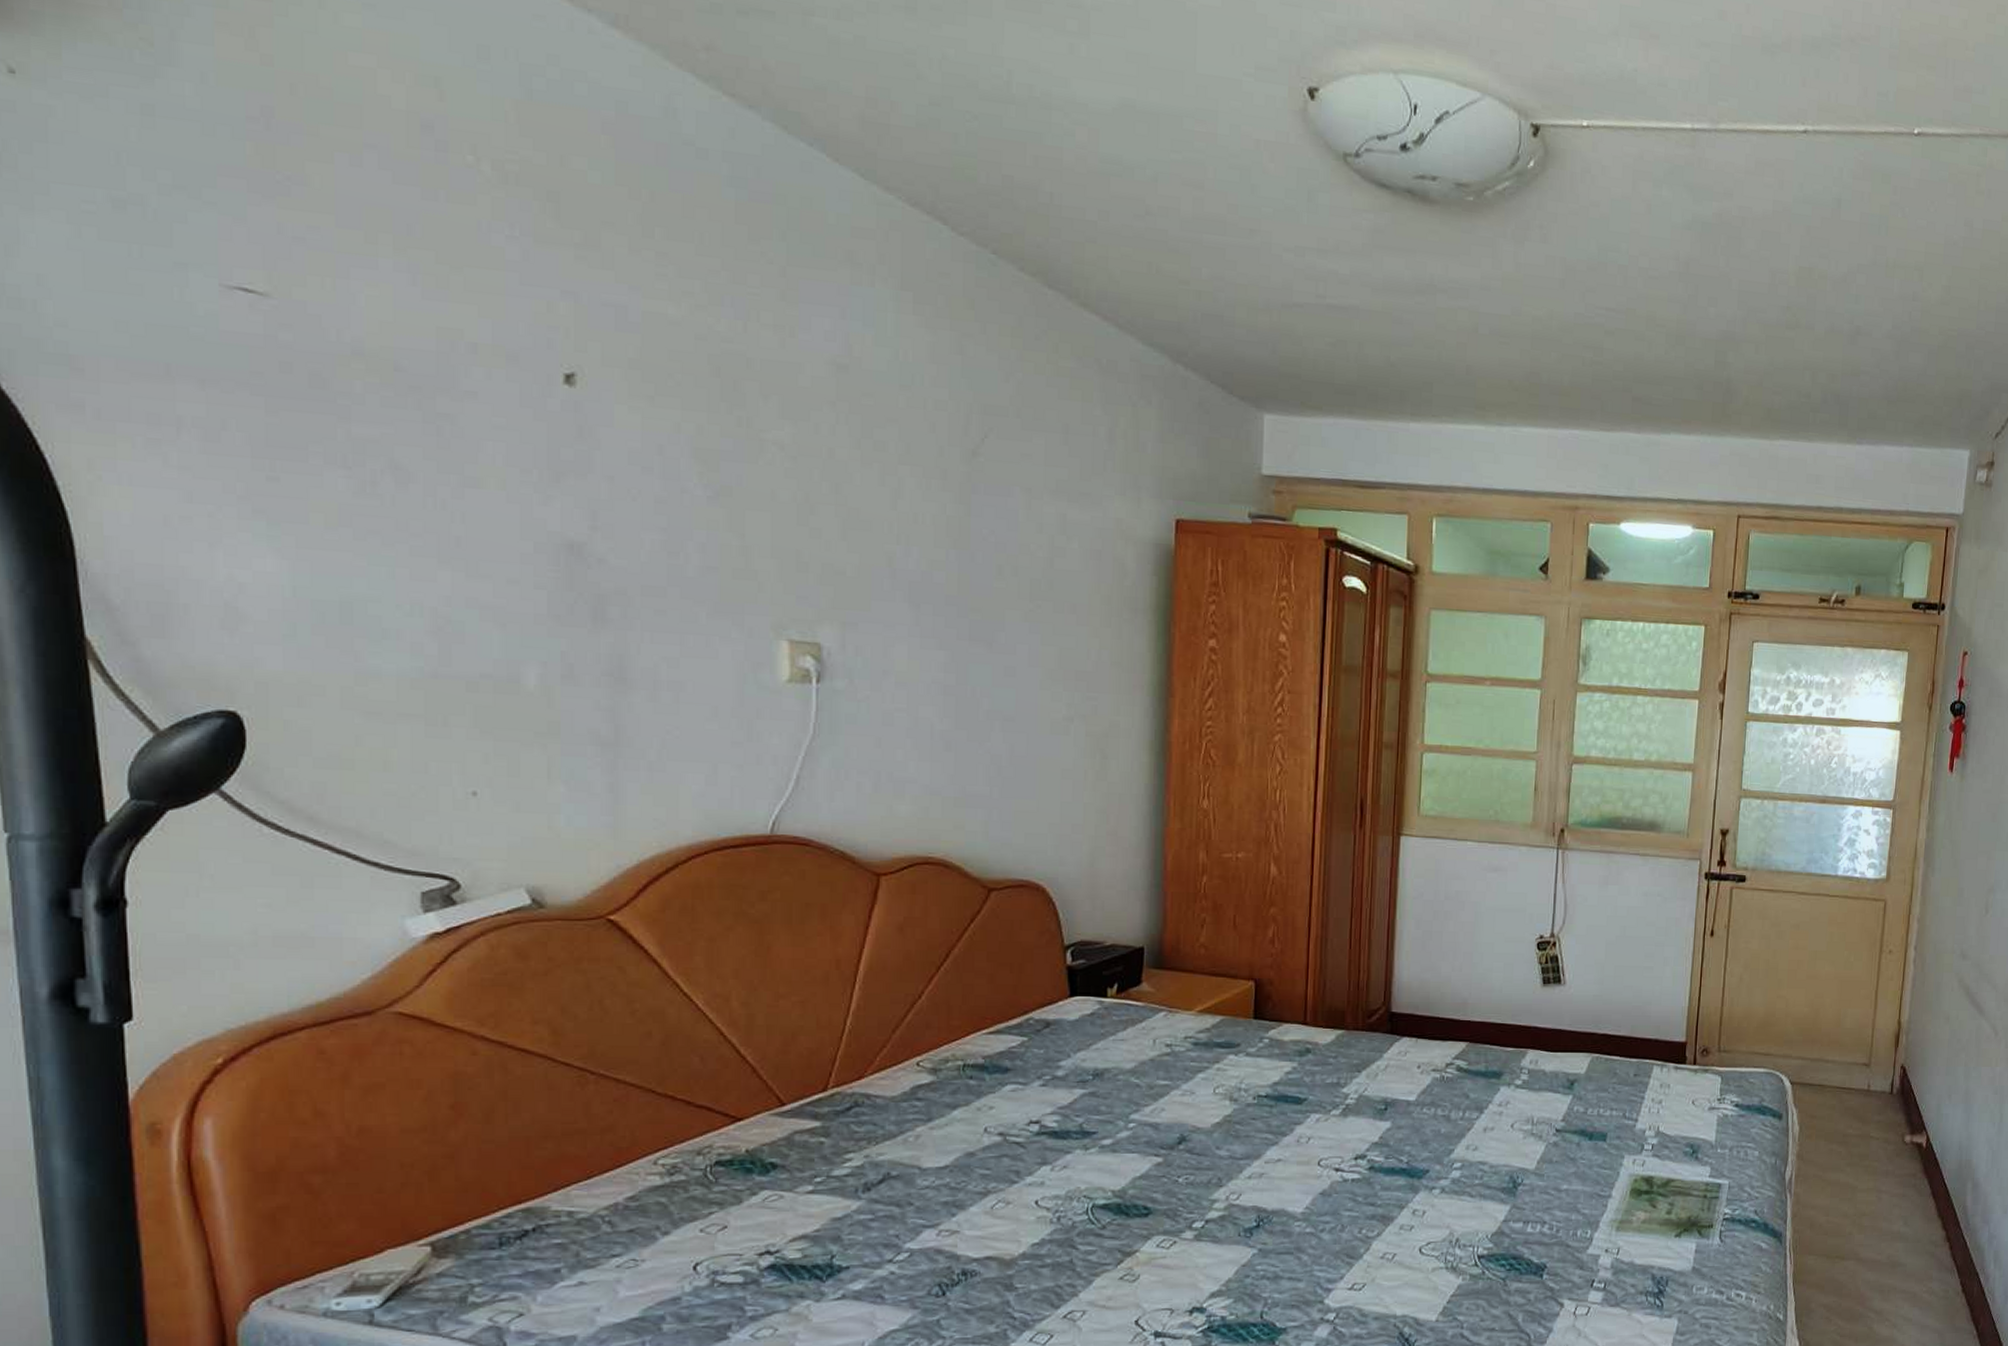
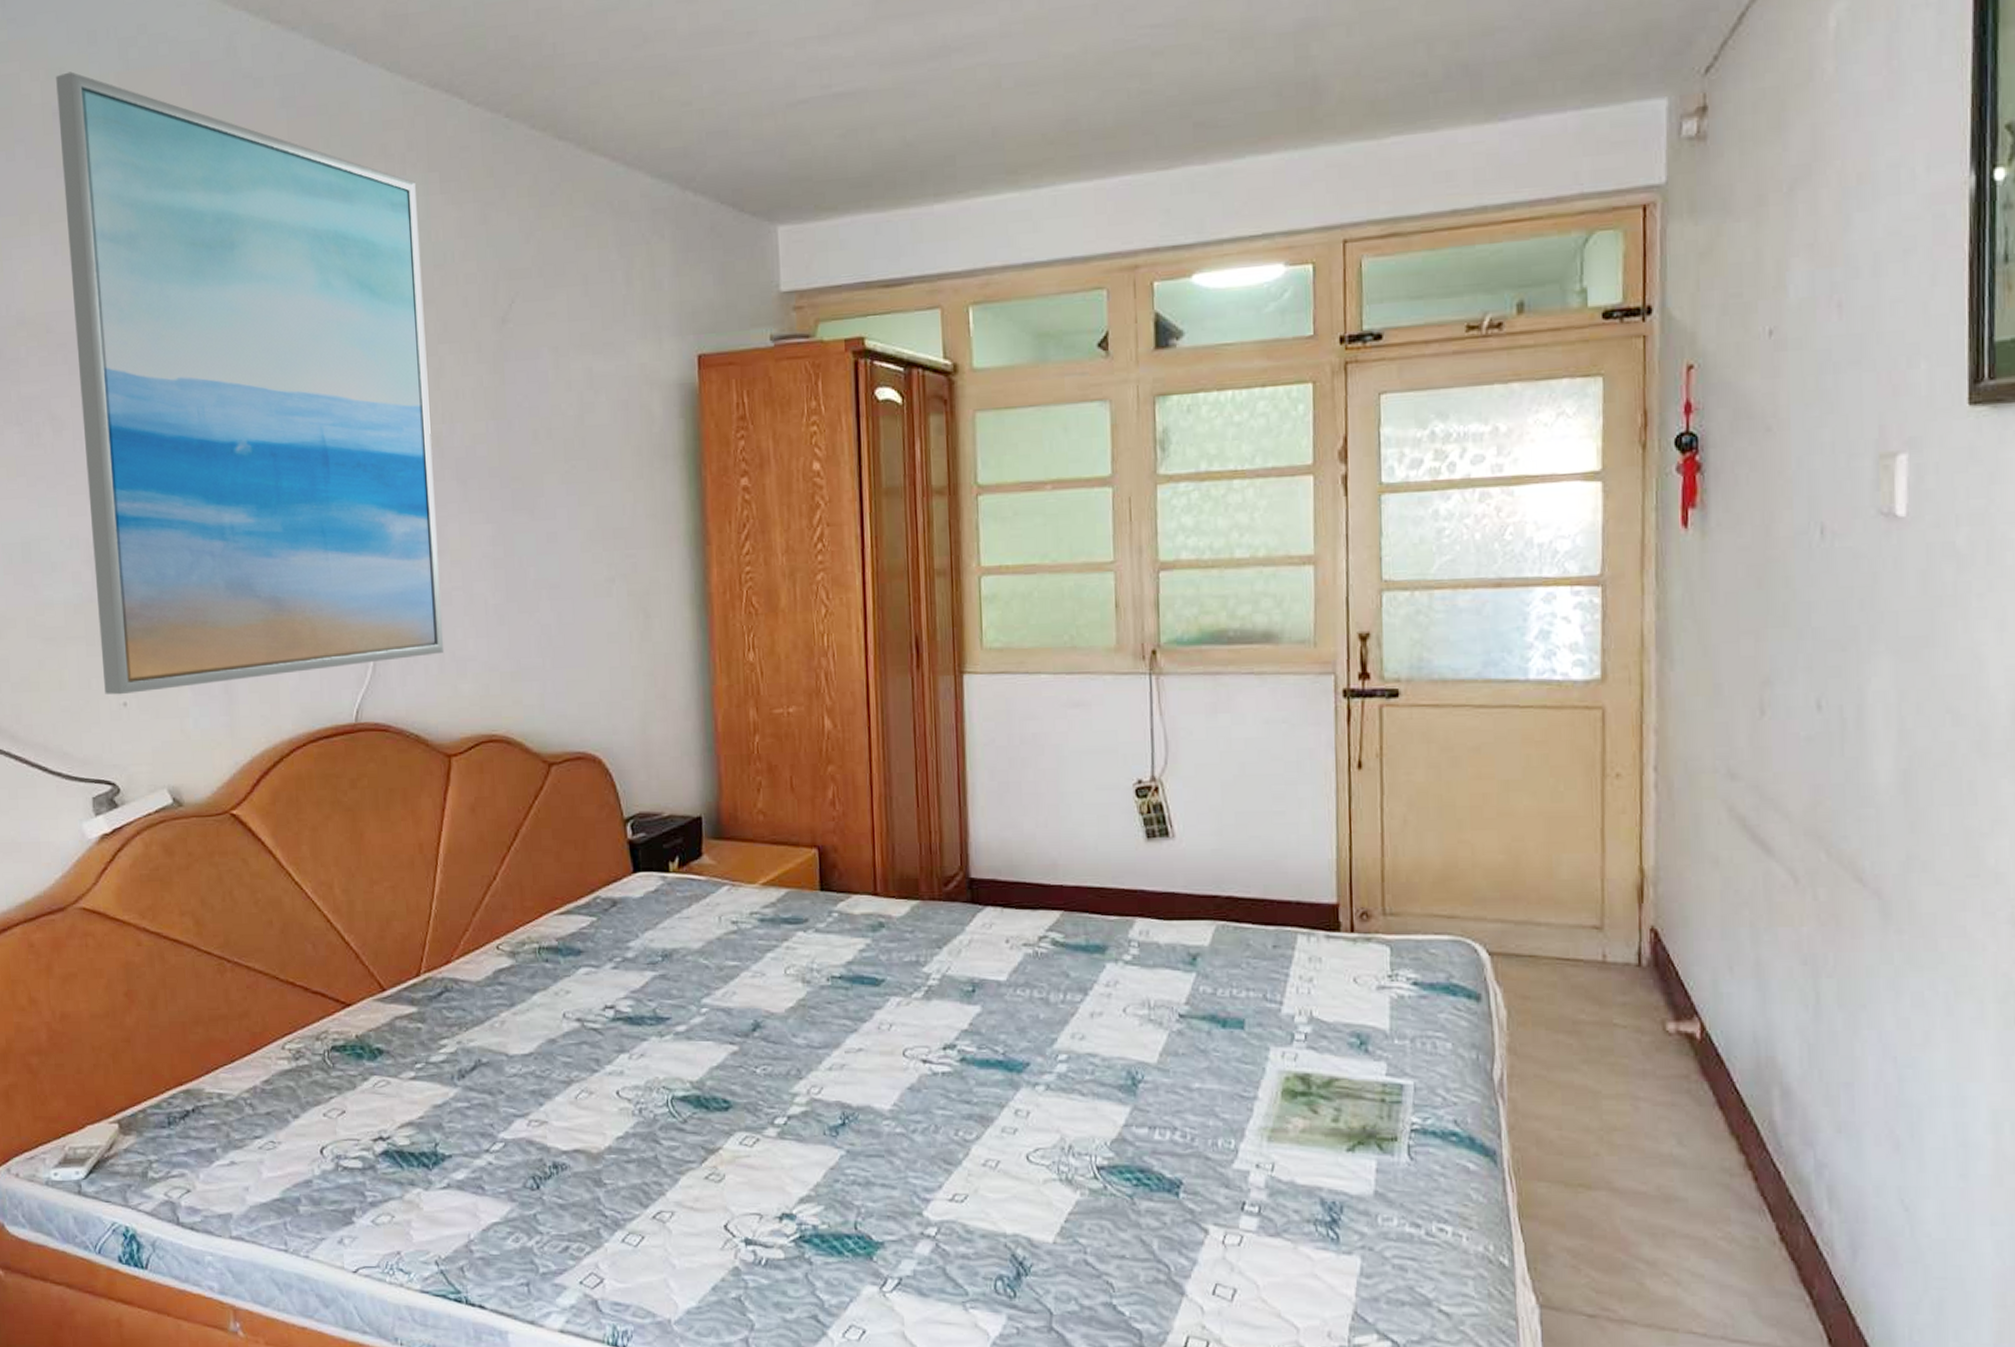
wall art: none [429,83,885,783] -> present [56,71,444,695]

